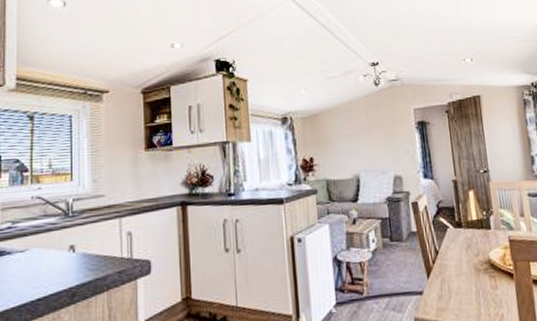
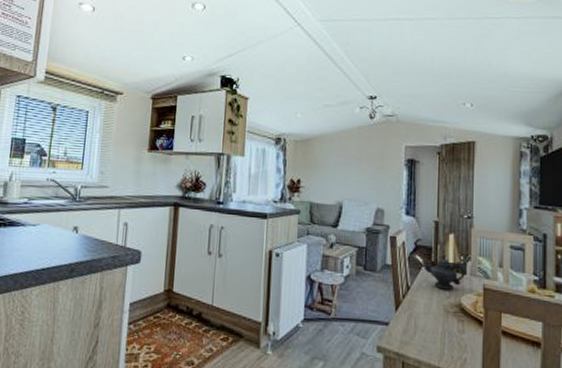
teapot: none [445,212,490,248] -> present [421,254,465,290]

